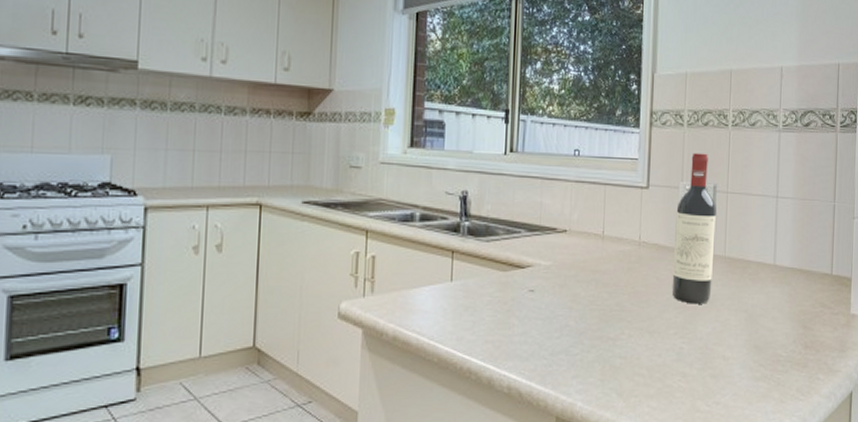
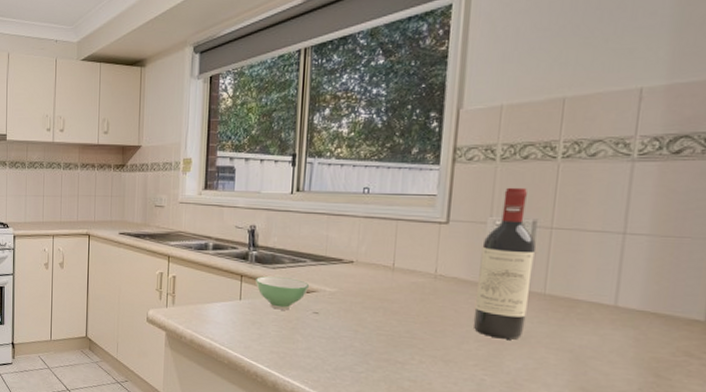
bowl: none [467,250,525,290] -> present [255,276,310,310]

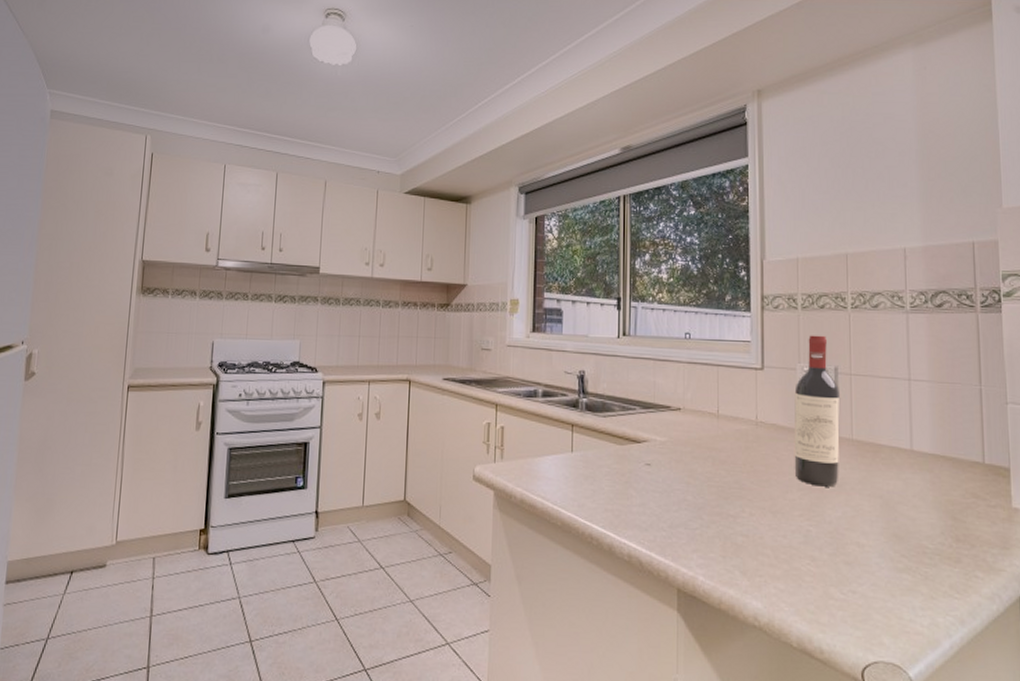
bowl: present [255,276,310,310] -> none [586,425,641,462]

